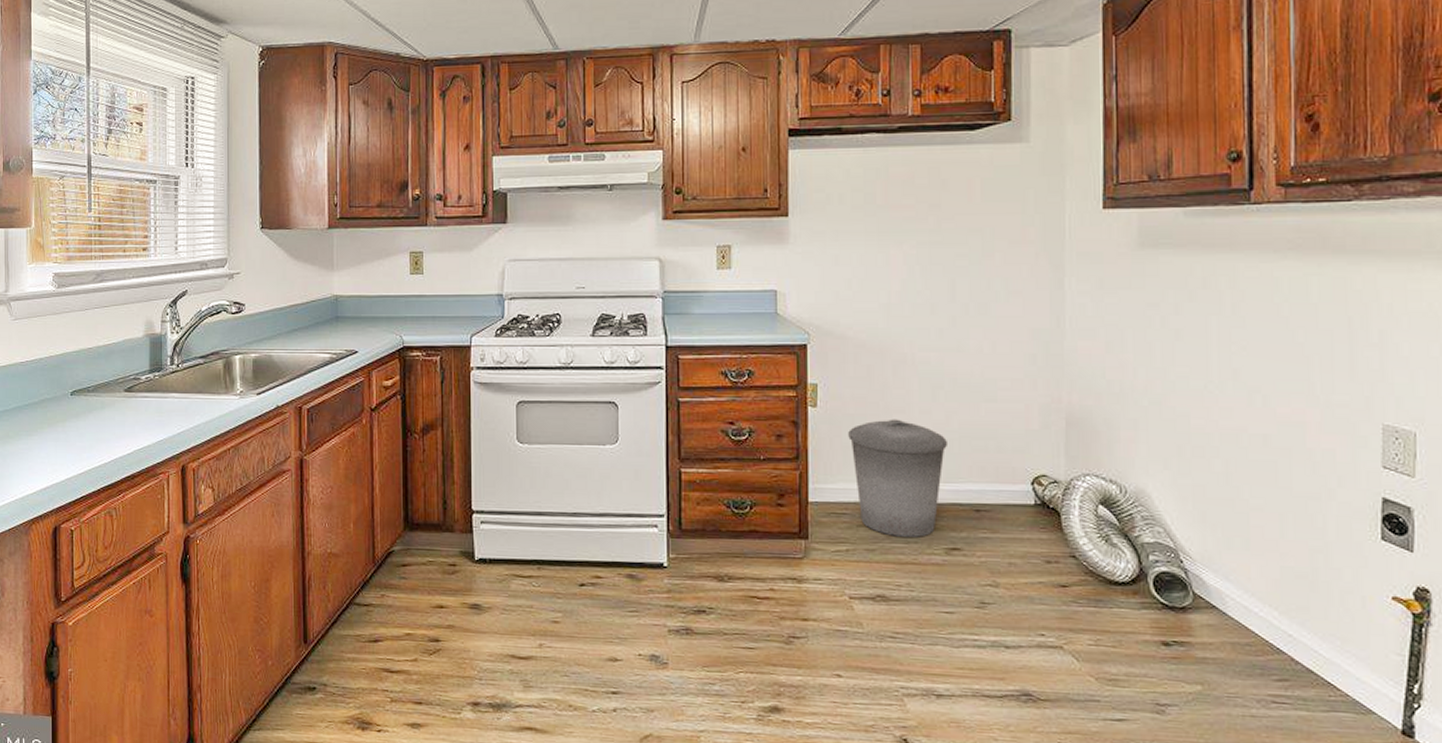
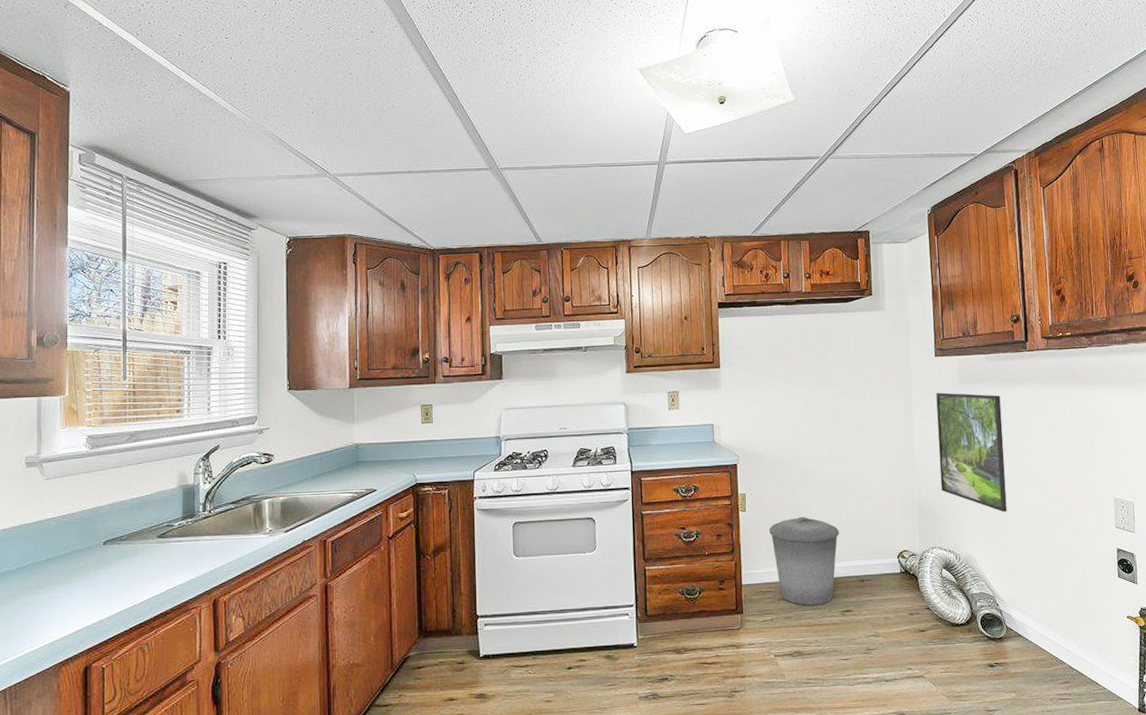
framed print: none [1101,260,1205,434] -> present [936,392,1007,513]

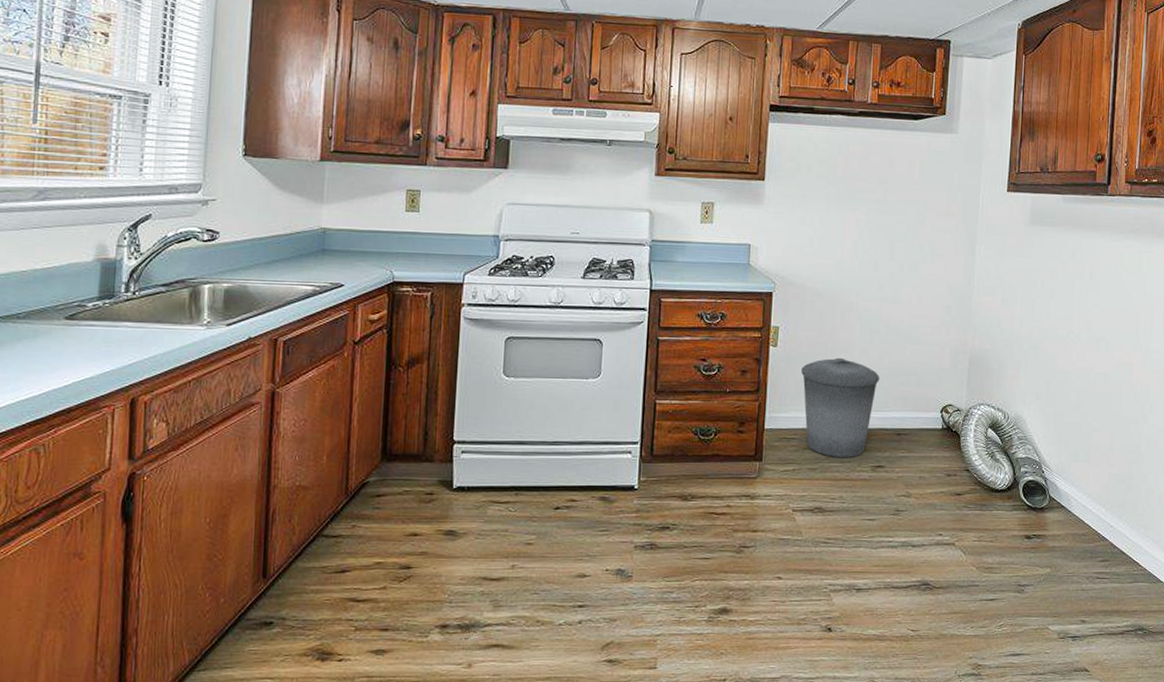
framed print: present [936,392,1007,513] -> none [997,232,1073,372]

